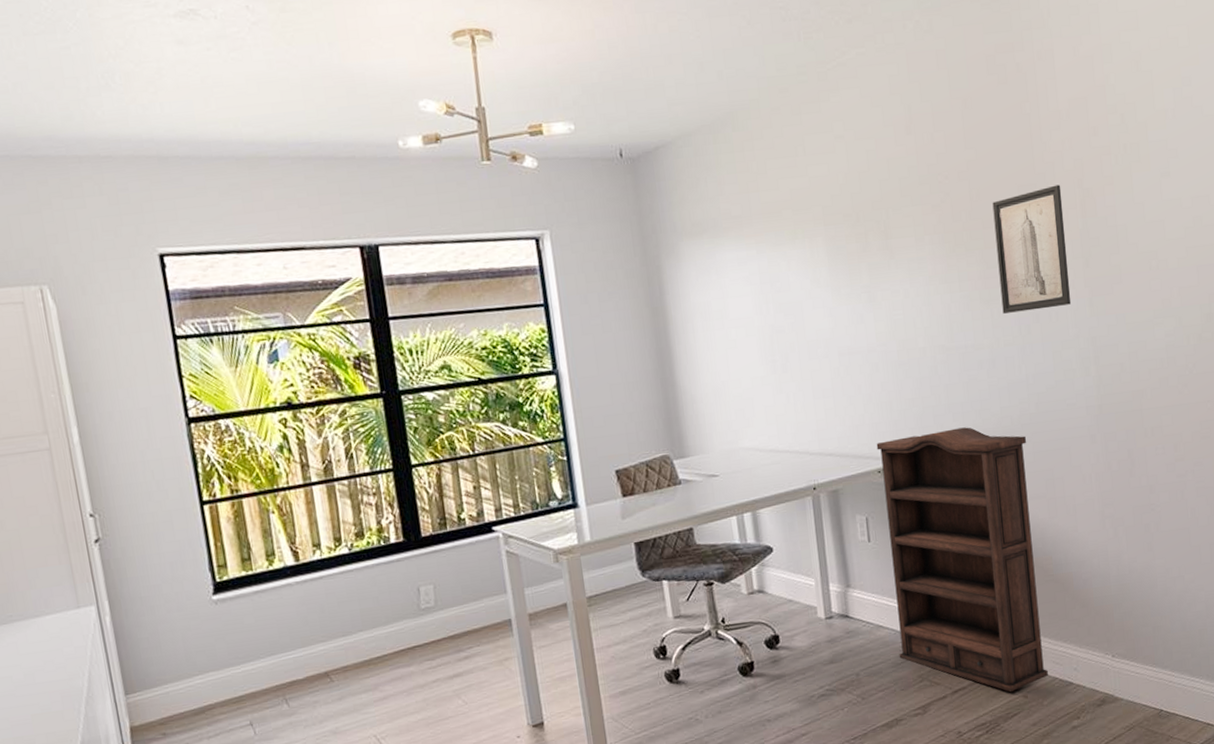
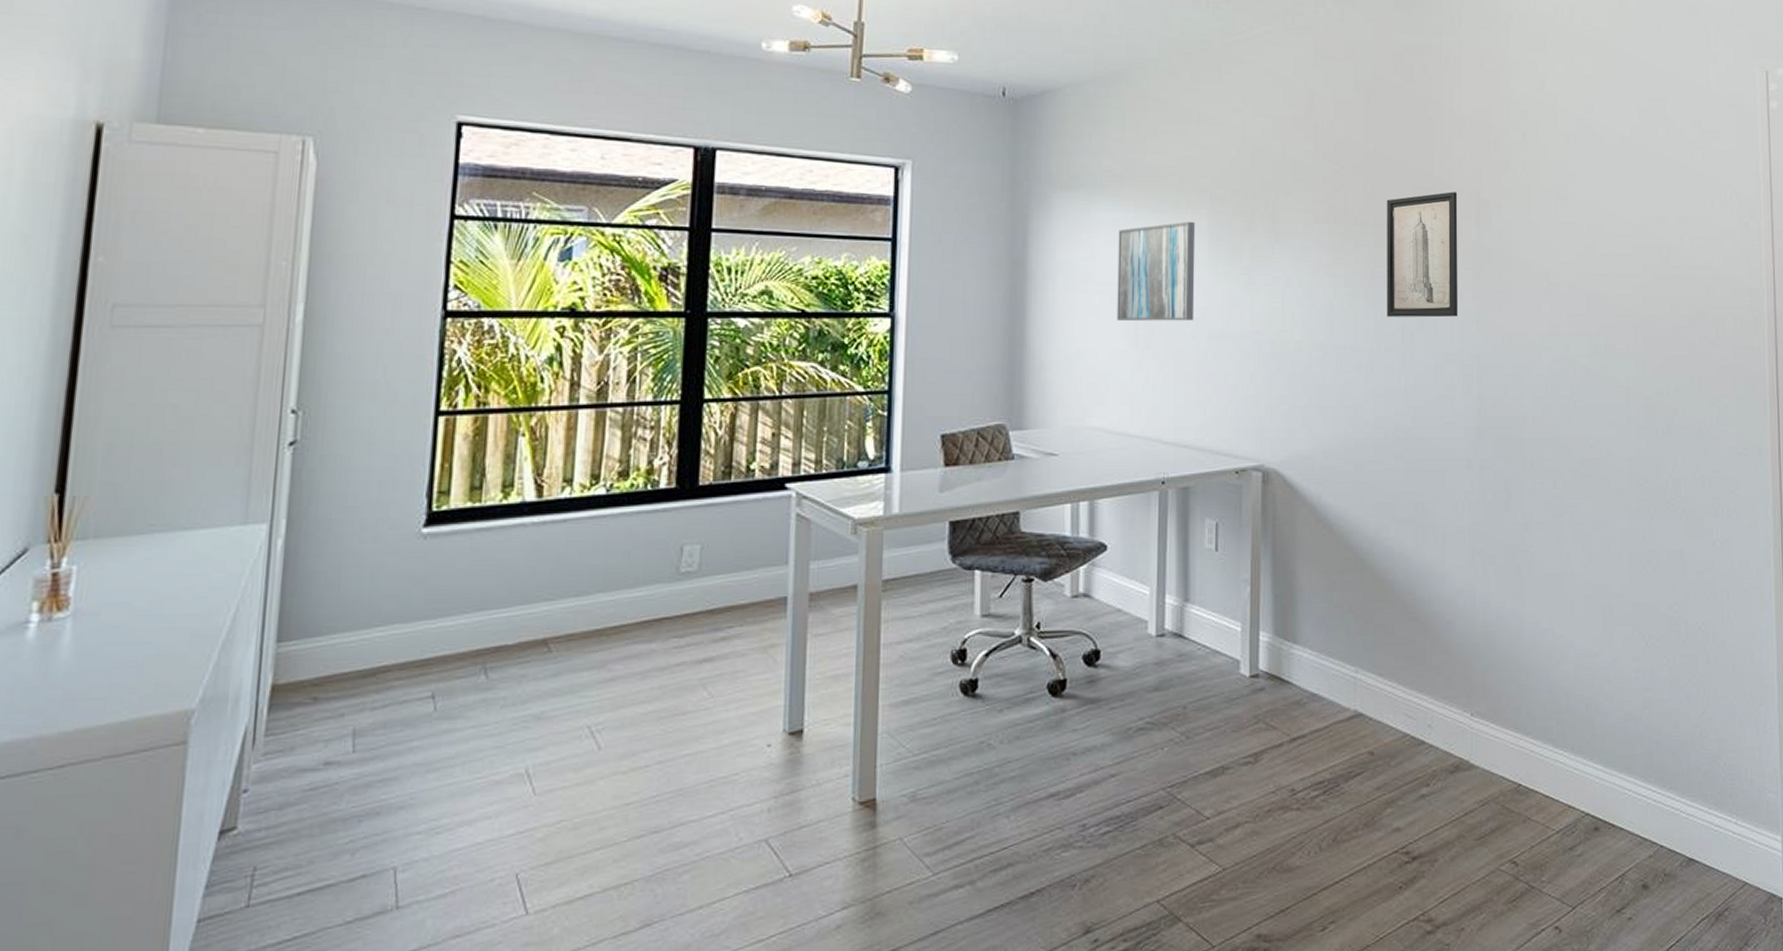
wall art: none [744,249,824,350] -> present [1117,221,1196,321]
bookshelf: present [876,427,1048,693] -> none [1234,434,1399,747]

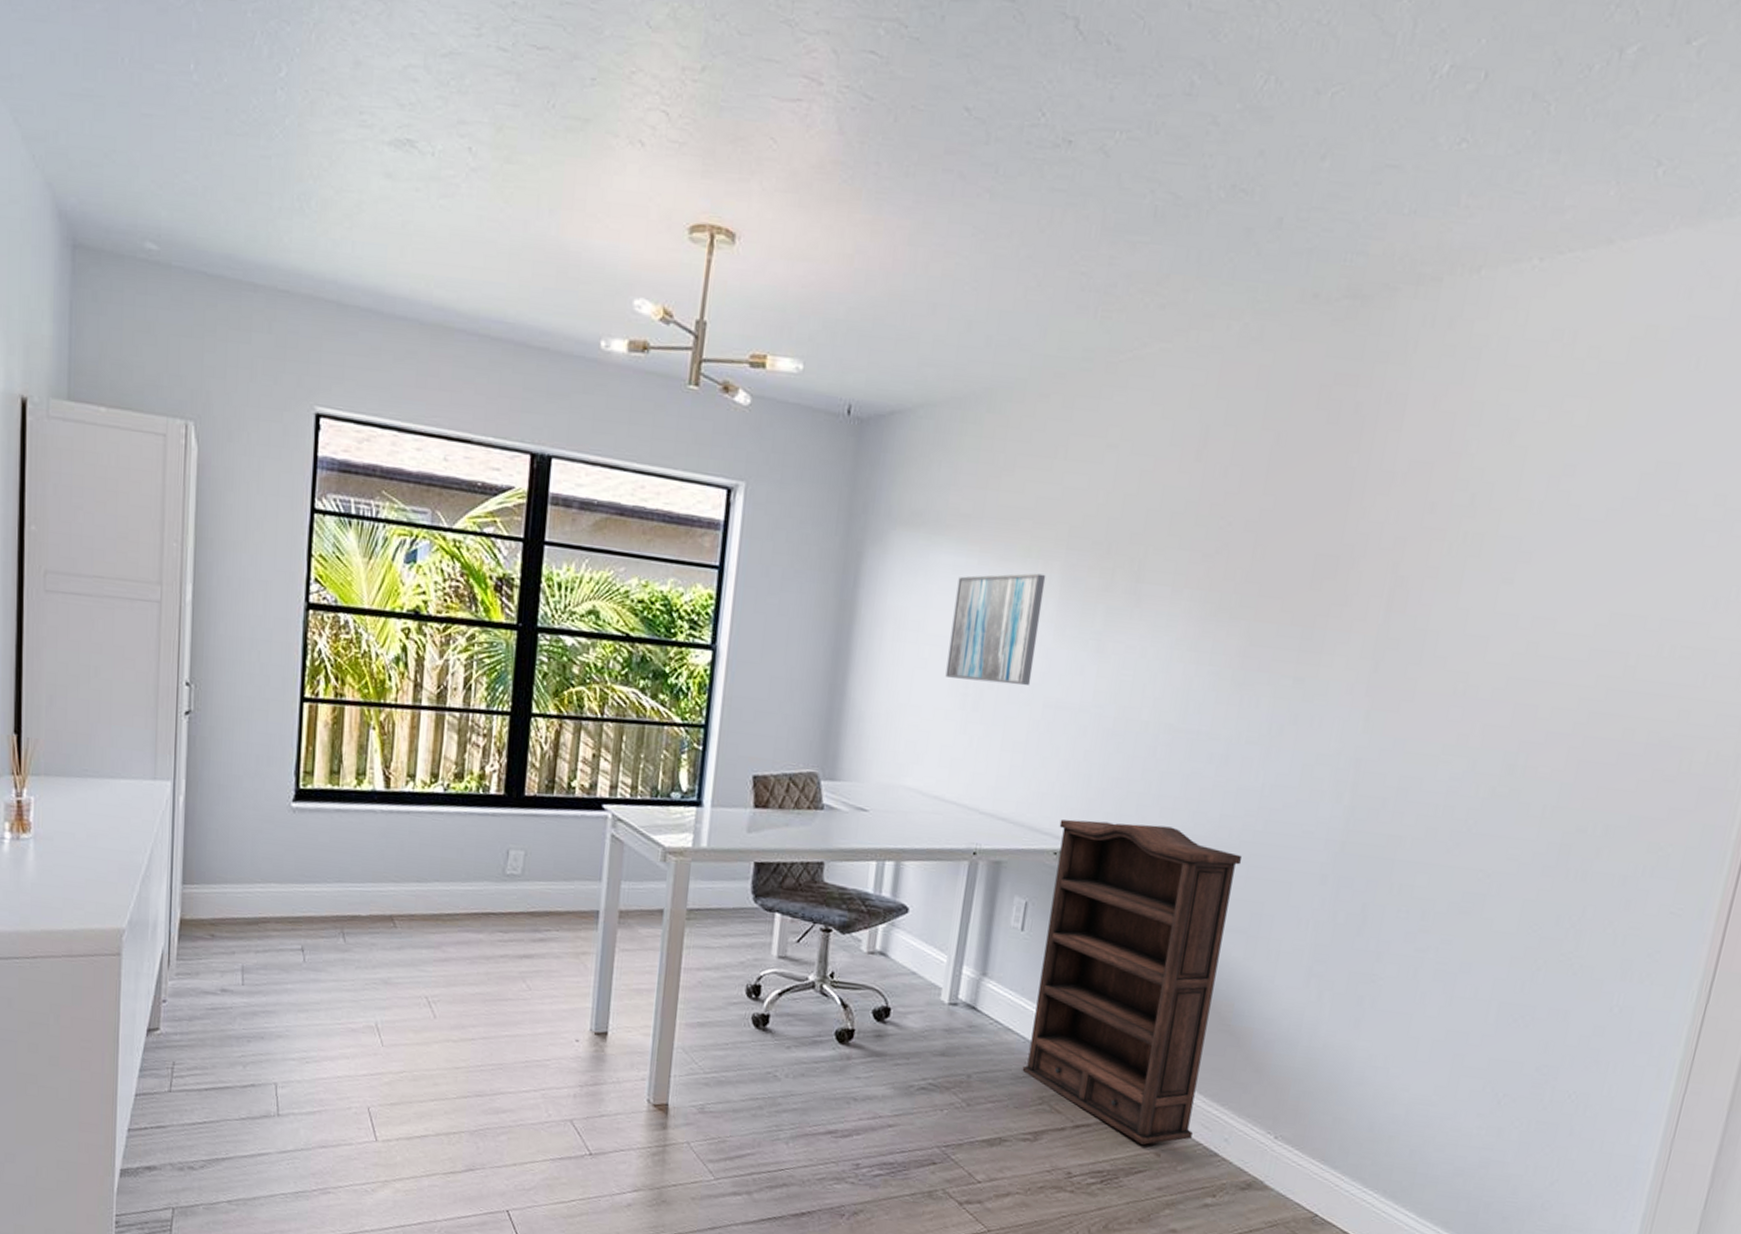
bookshelf: none [1234,434,1399,747] -> present [1022,819,1242,1146]
wall art: present [1386,191,1459,318] -> none [1254,563,1370,713]

